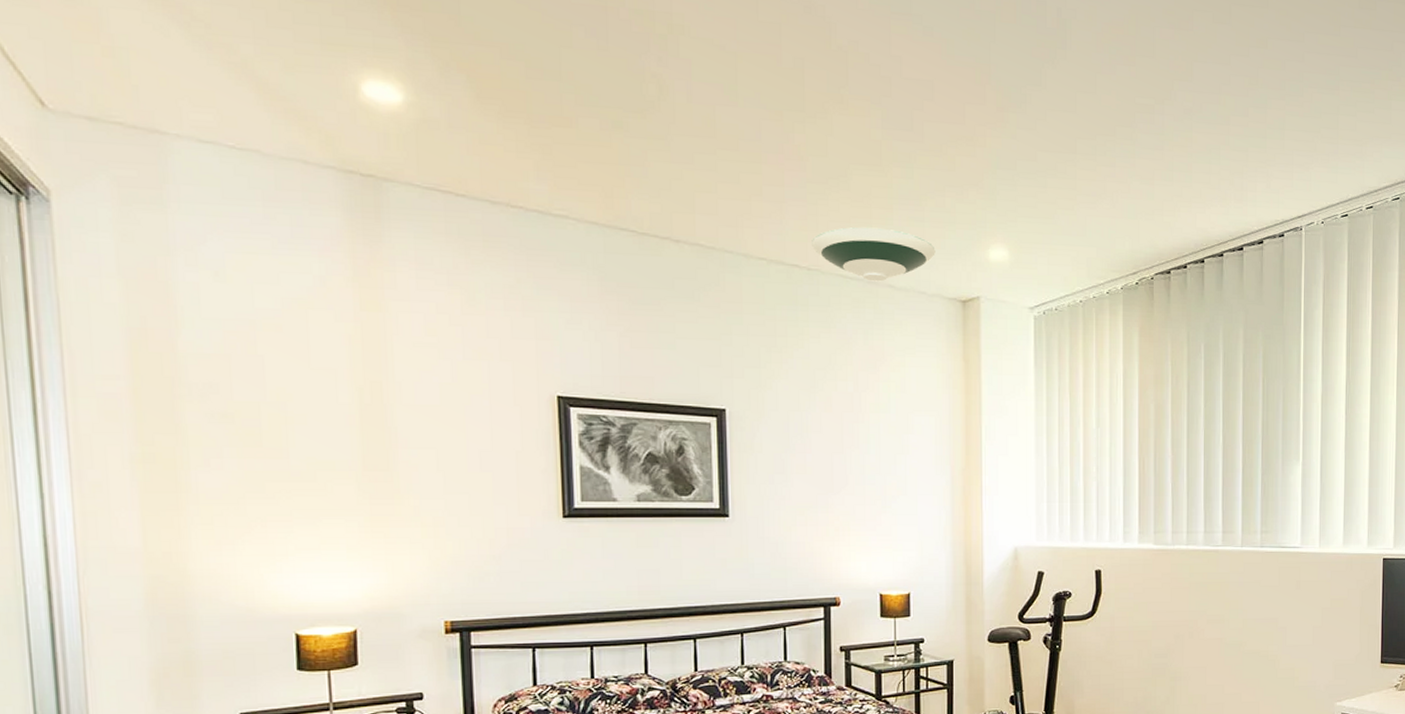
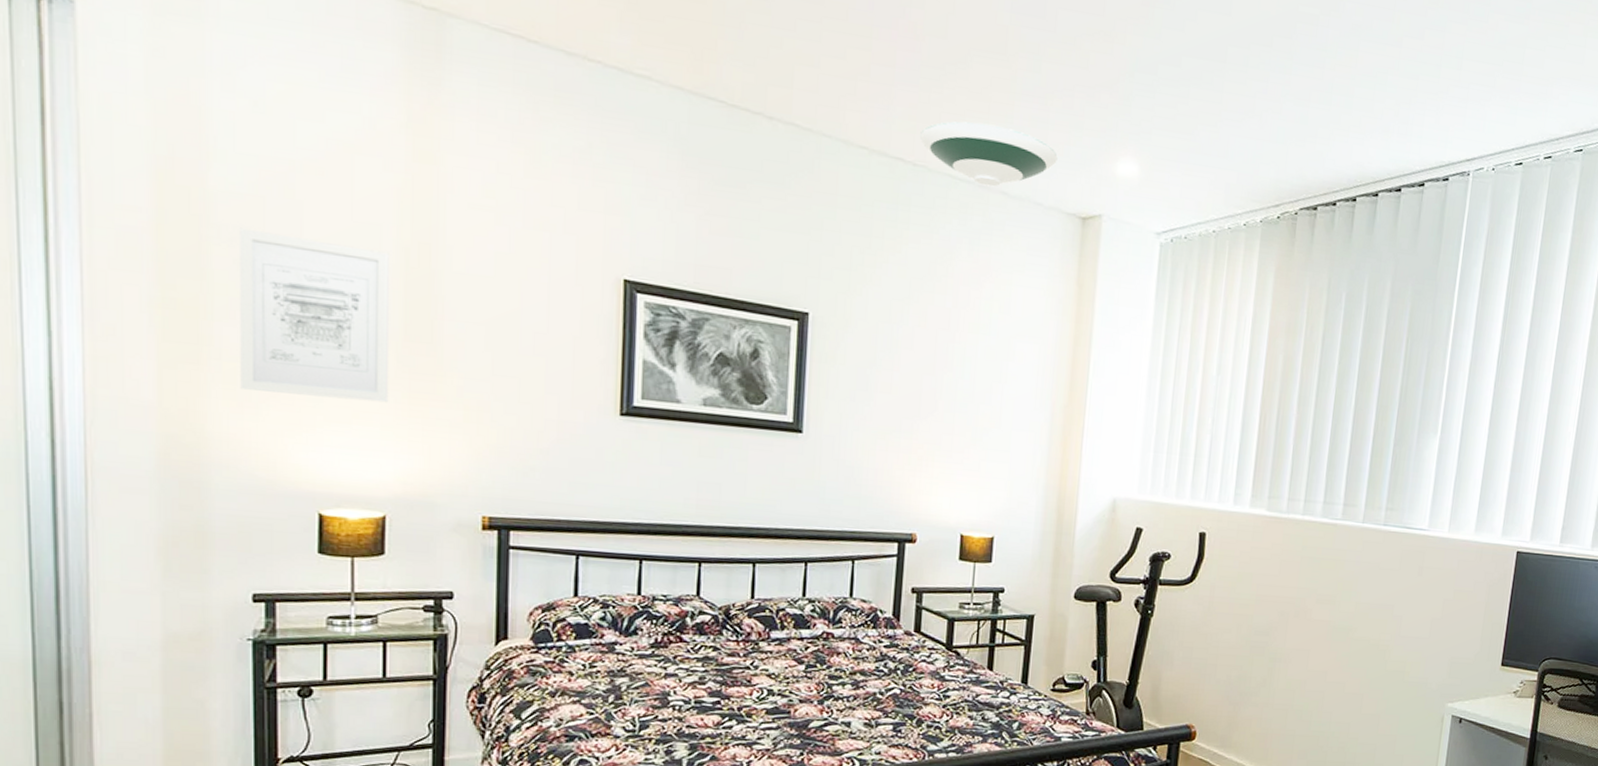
wall art: none [207,384,353,528] -> present [238,227,390,403]

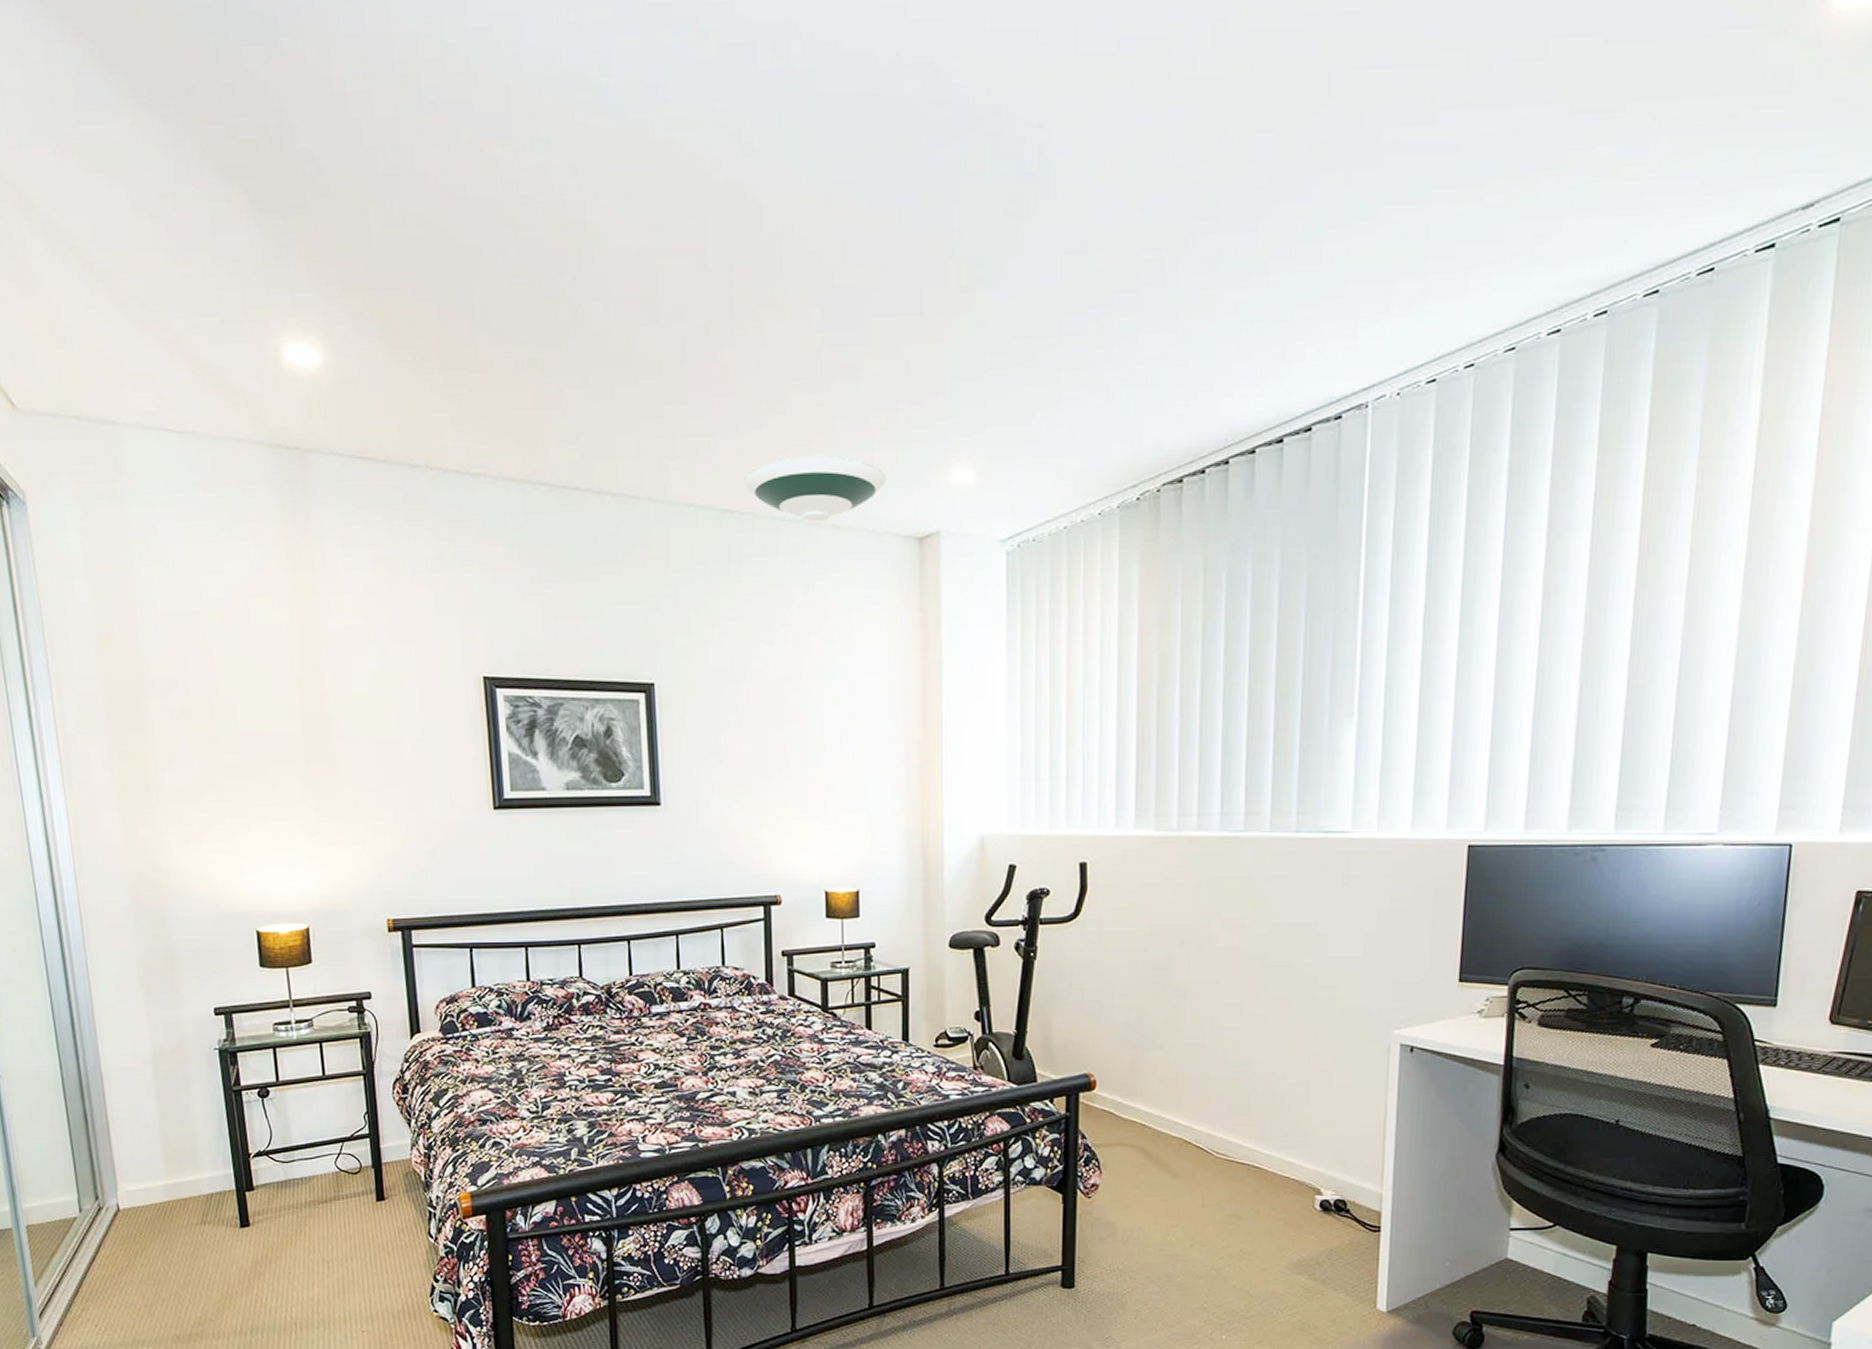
wall art: present [238,227,390,403] -> none [167,680,300,825]

